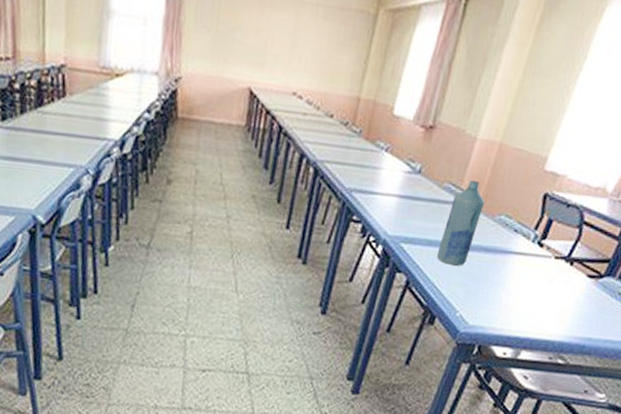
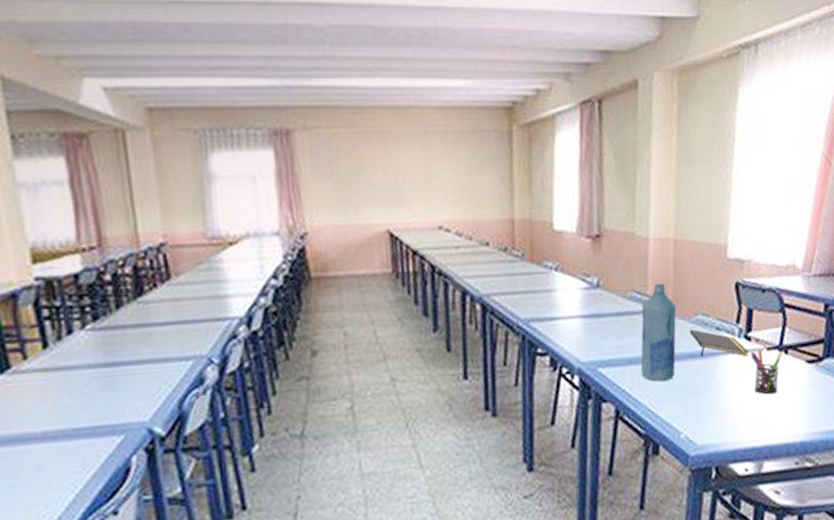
notepad: none [489,226,539,260] -> present [689,329,750,356]
pen holder: none [532,256,568,297] -> present [751,349,783,395]

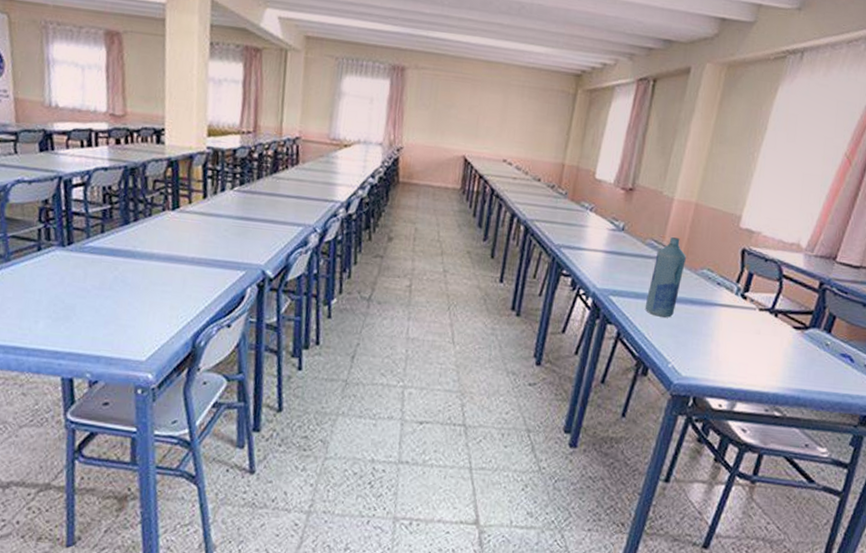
notepad: present [689,329,750,356] -> none [693,279,743,312]
pen holder: present [751,349,783,395] -> none [740,308,773,348]

